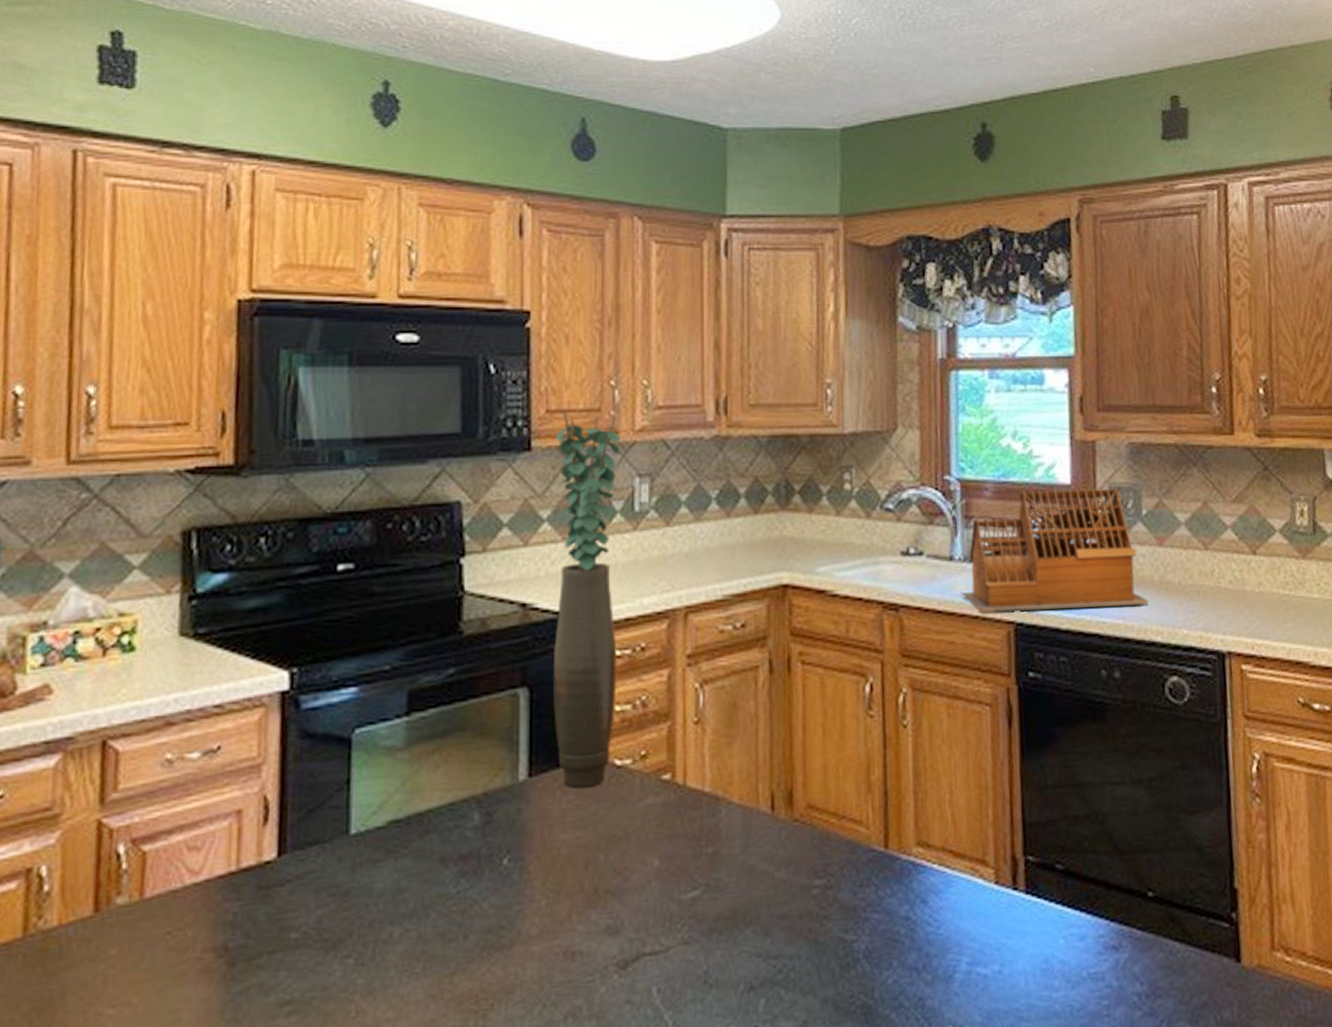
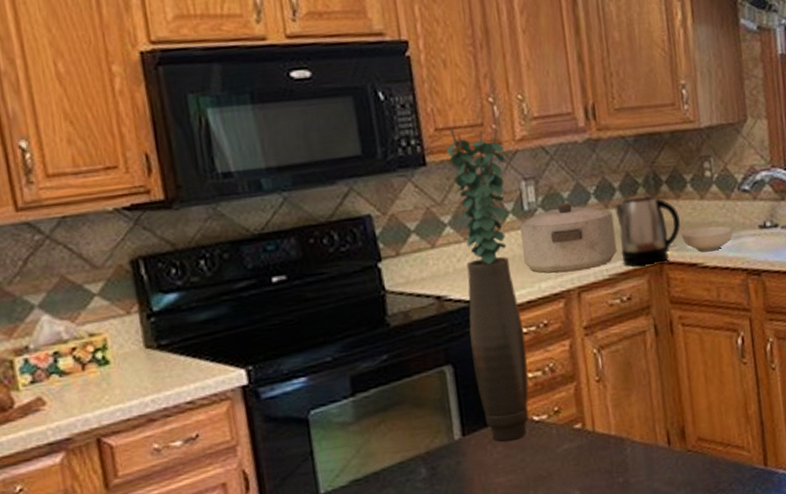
cooking pot: none [626,505,735,588] -> present [518,202,617,273]
kettle: none [737,504,812,587] -> present [614,194,680,266]
bowl: none [811,548,872,578] -> present [681,226,734,252]

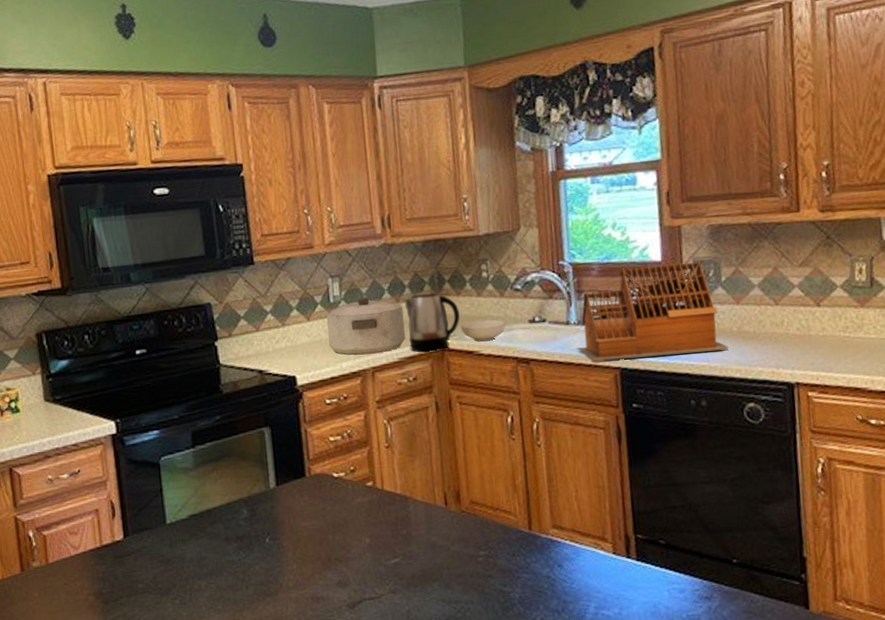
vase: present [446,127,530,442] -> none [270,234,331,492]

